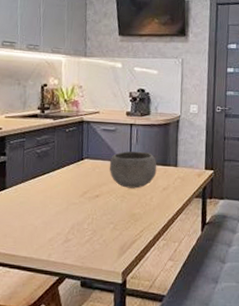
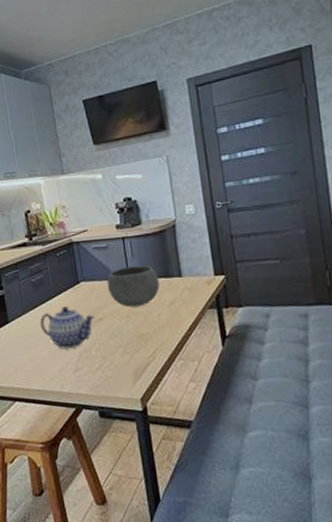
teapot: none [37,179,93,220] -> present [40,305,95,349]

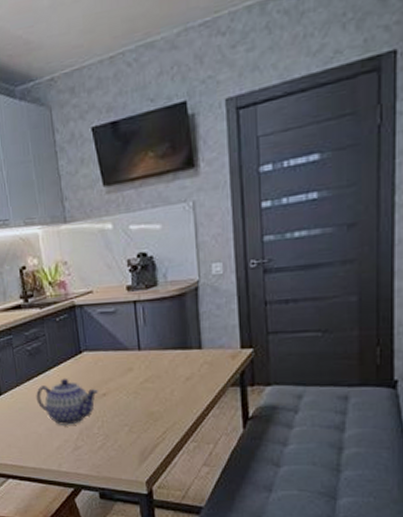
bowl: present [106,265,160,307] -> none [113,334,175,382]

